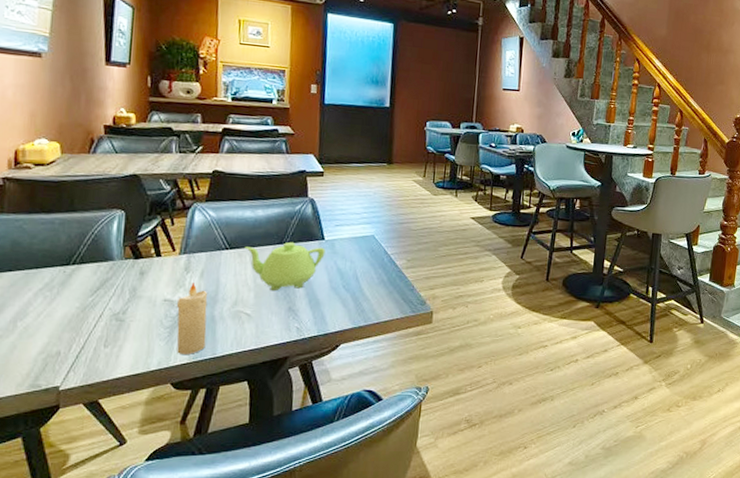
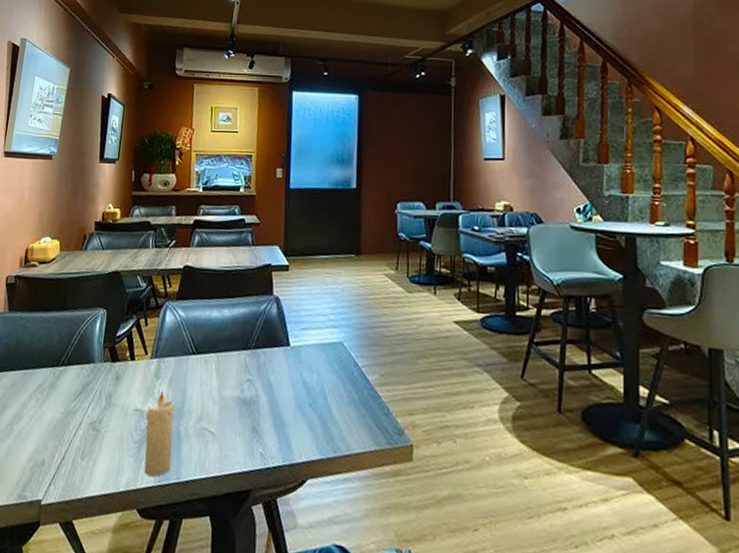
teapot: present [244,241,325,292] -> none [210,347,291,407]

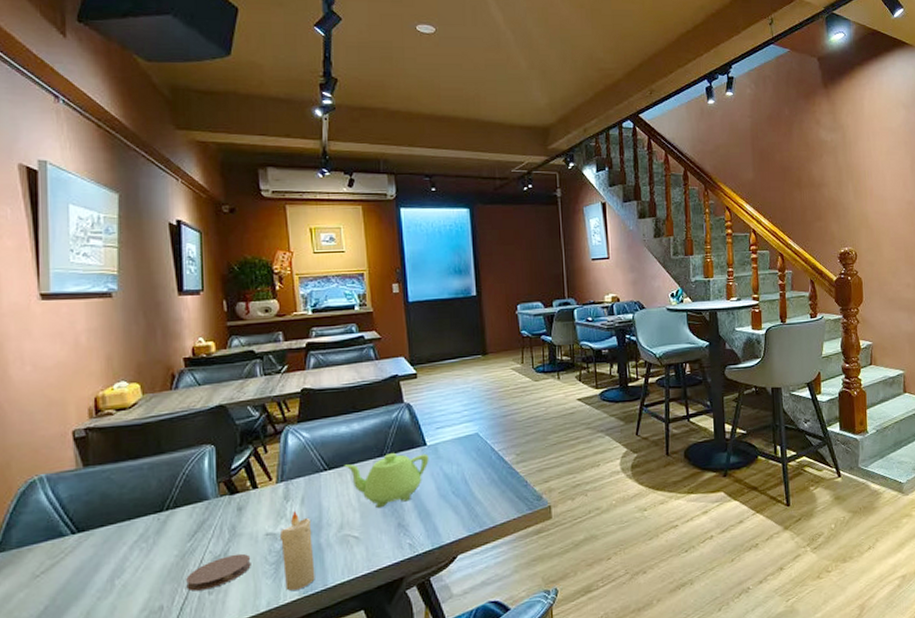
coaster: none [65,423,120,455] -> present [186,553,251,592]
teapot: none [210,347,291,407] -> present [344,452,429,509]

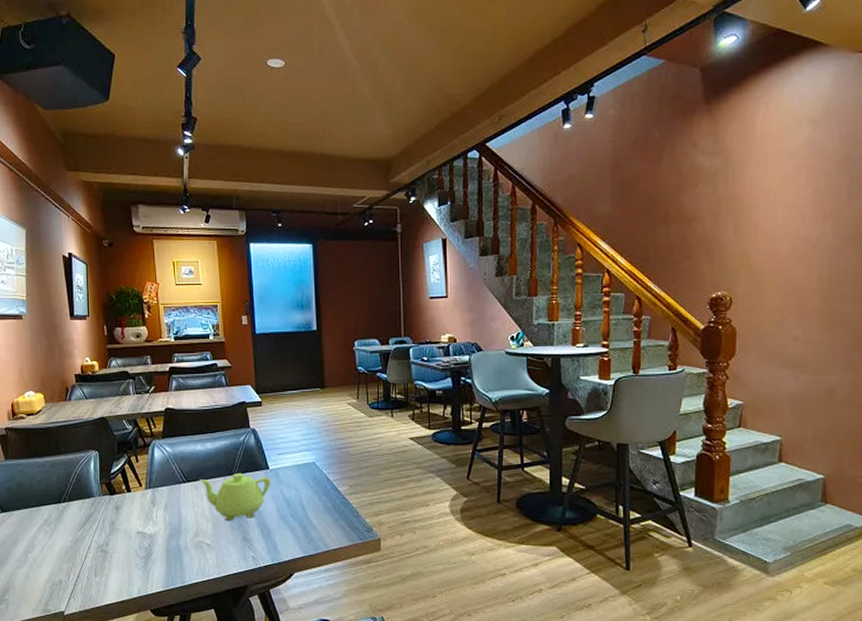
coaster: present [186,553,251,592] -> none [78,545,126,572]
candle: present [279,511,315,591] -> none [147,515,175,583]

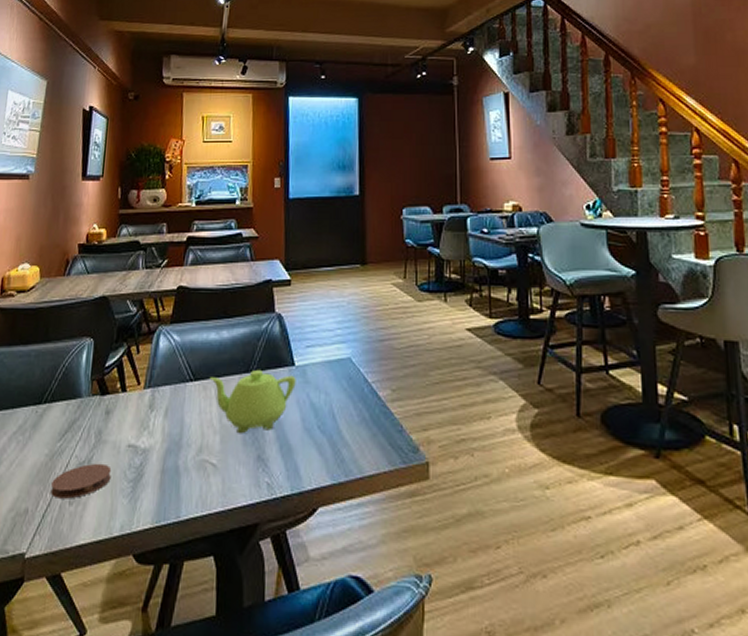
coaster: none [78,545,126,572] -> present [50,463,112,499]

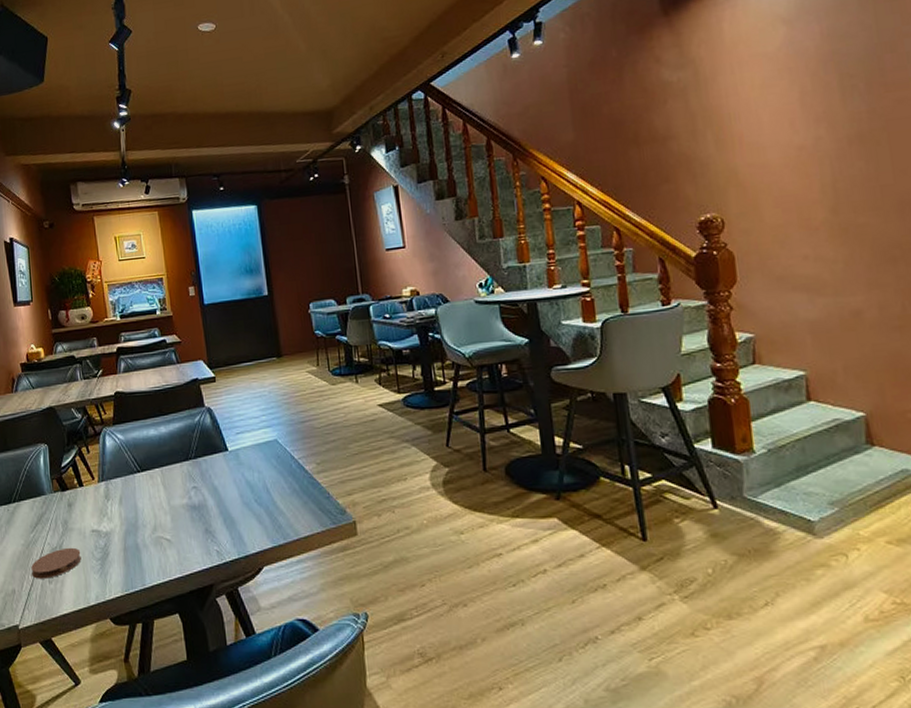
teapot: present [209,369,296,434] -> none [154,456,231,513]

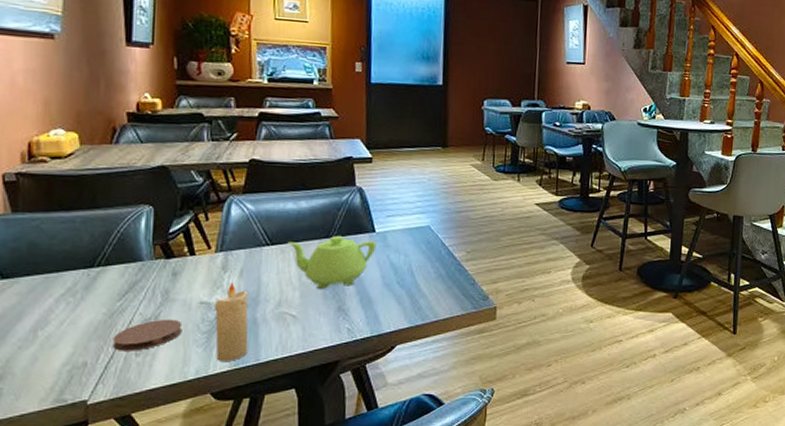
candle: none [103,510,135,587] -> present [214,283,249,361]
teapot: none [154,456,231,513] -> present [287,235,377,290]

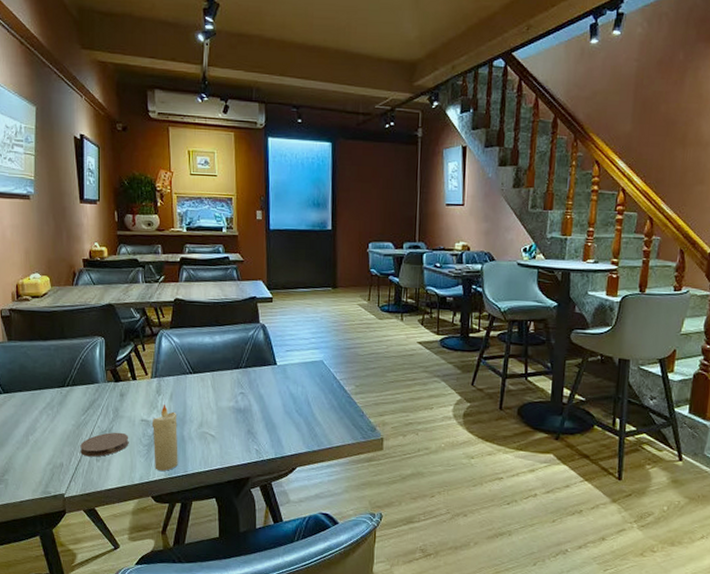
teapot: present [287,235,377,290] -> none [206,366,278,415]

